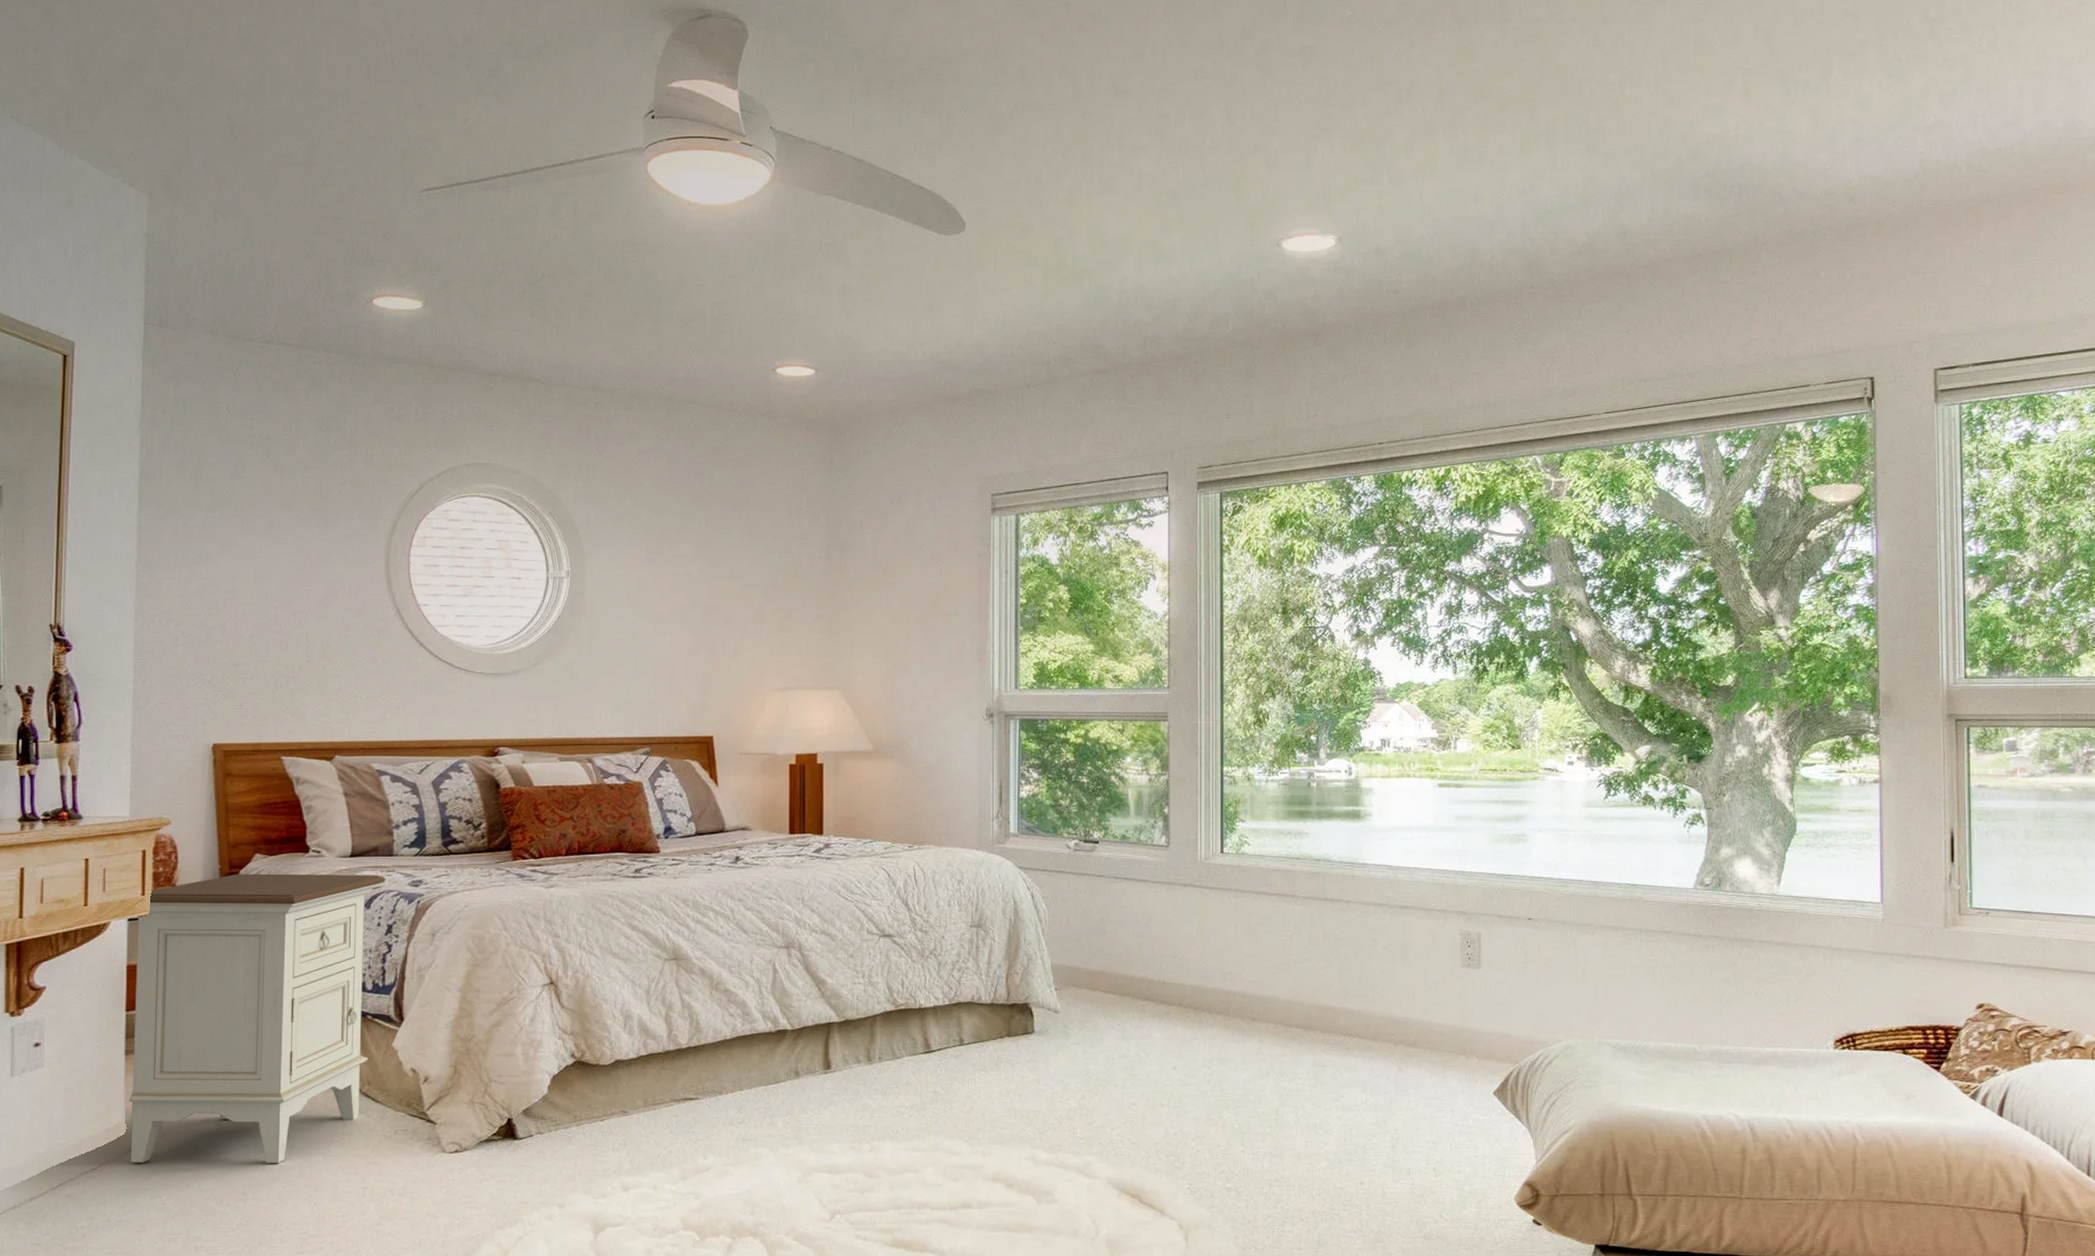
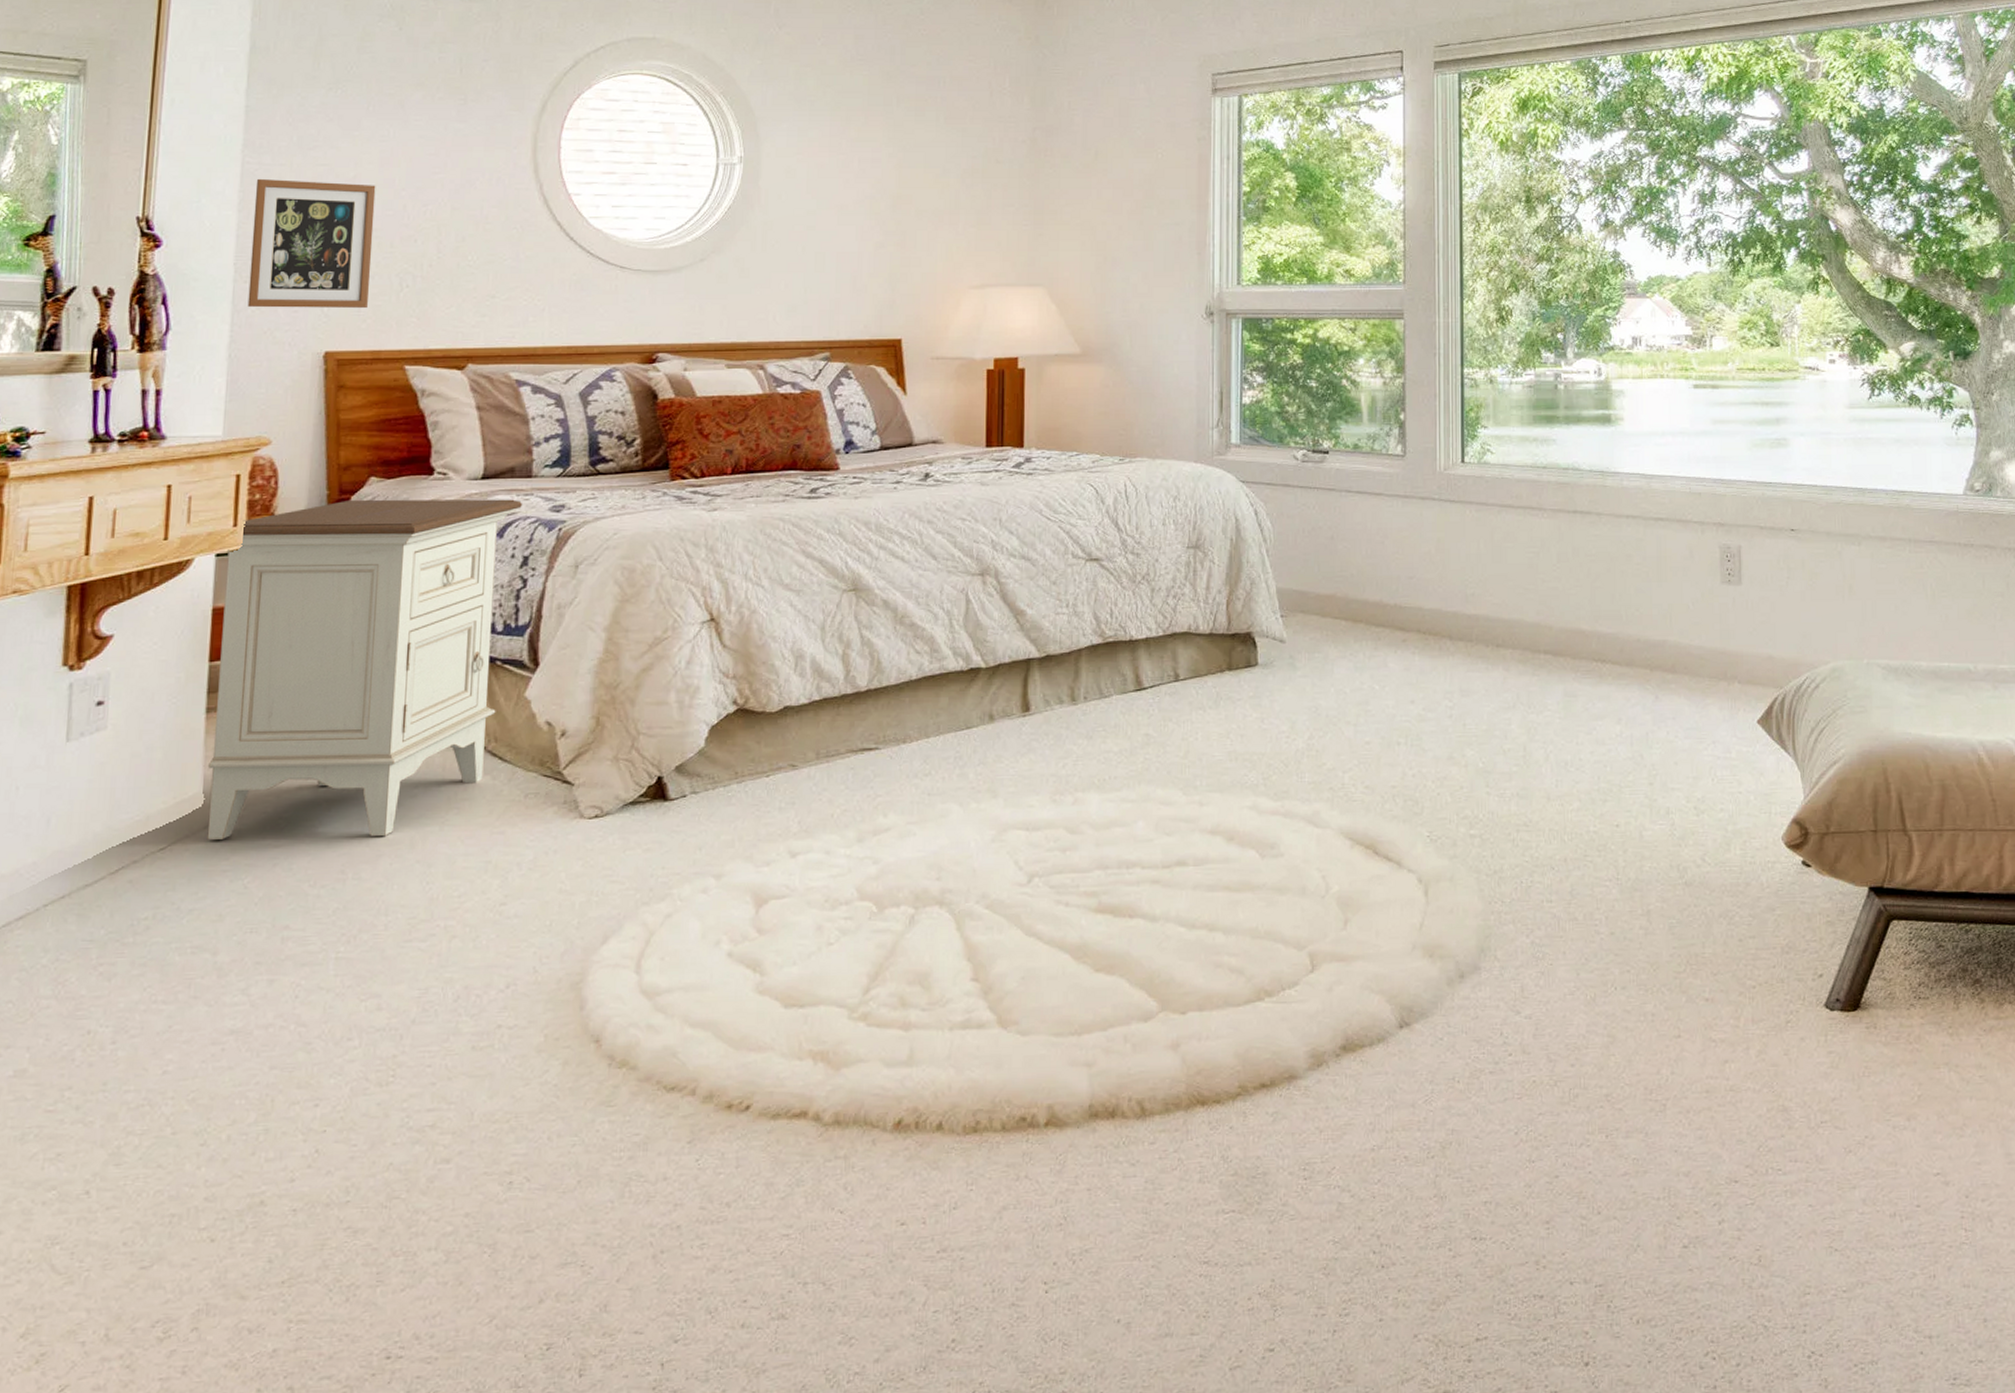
picture frame: none [146,590,252,705] -> present [247,178,376,308]

